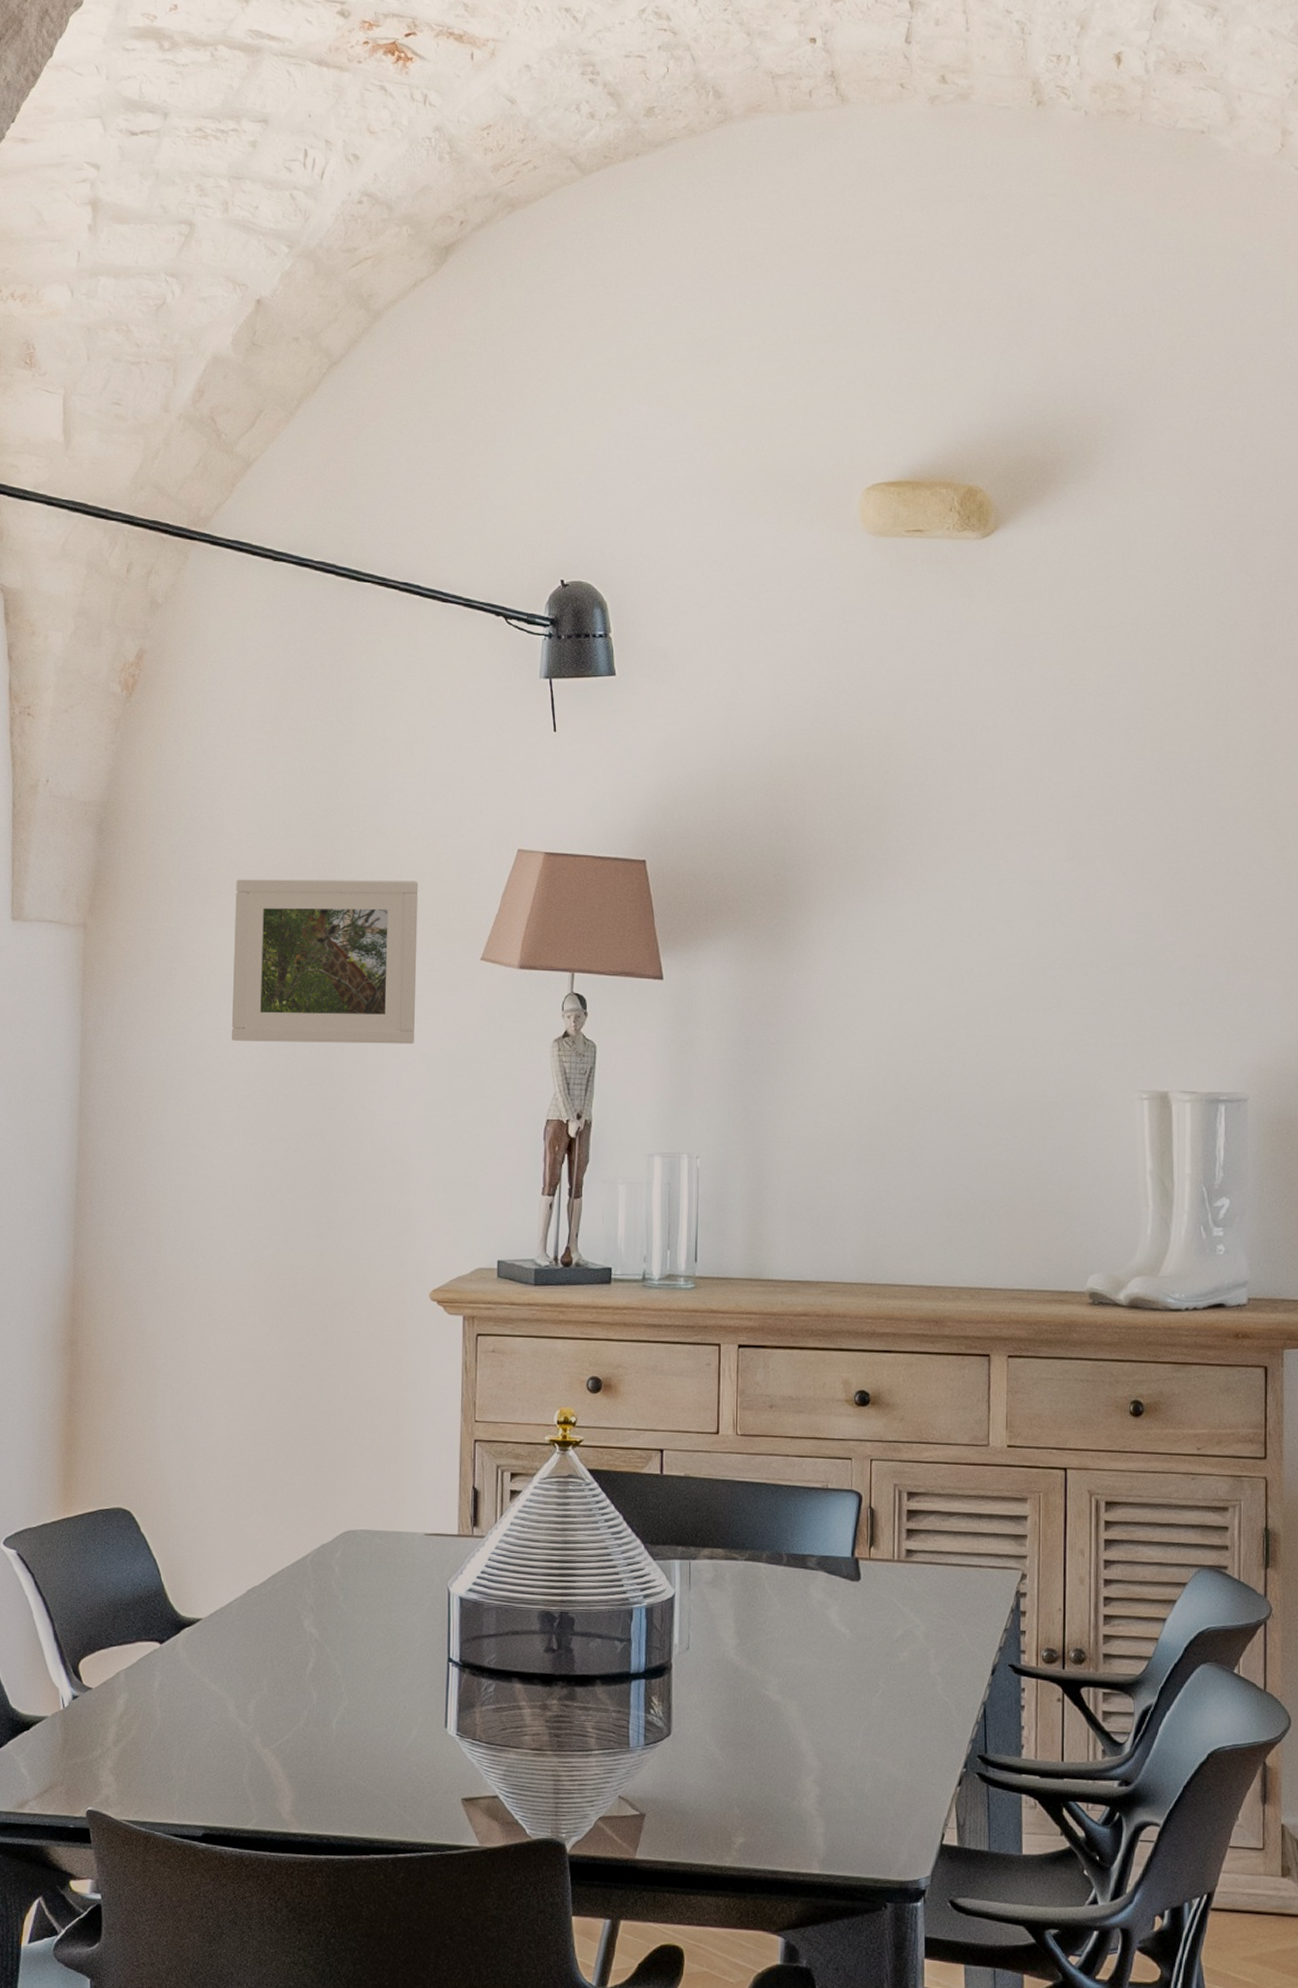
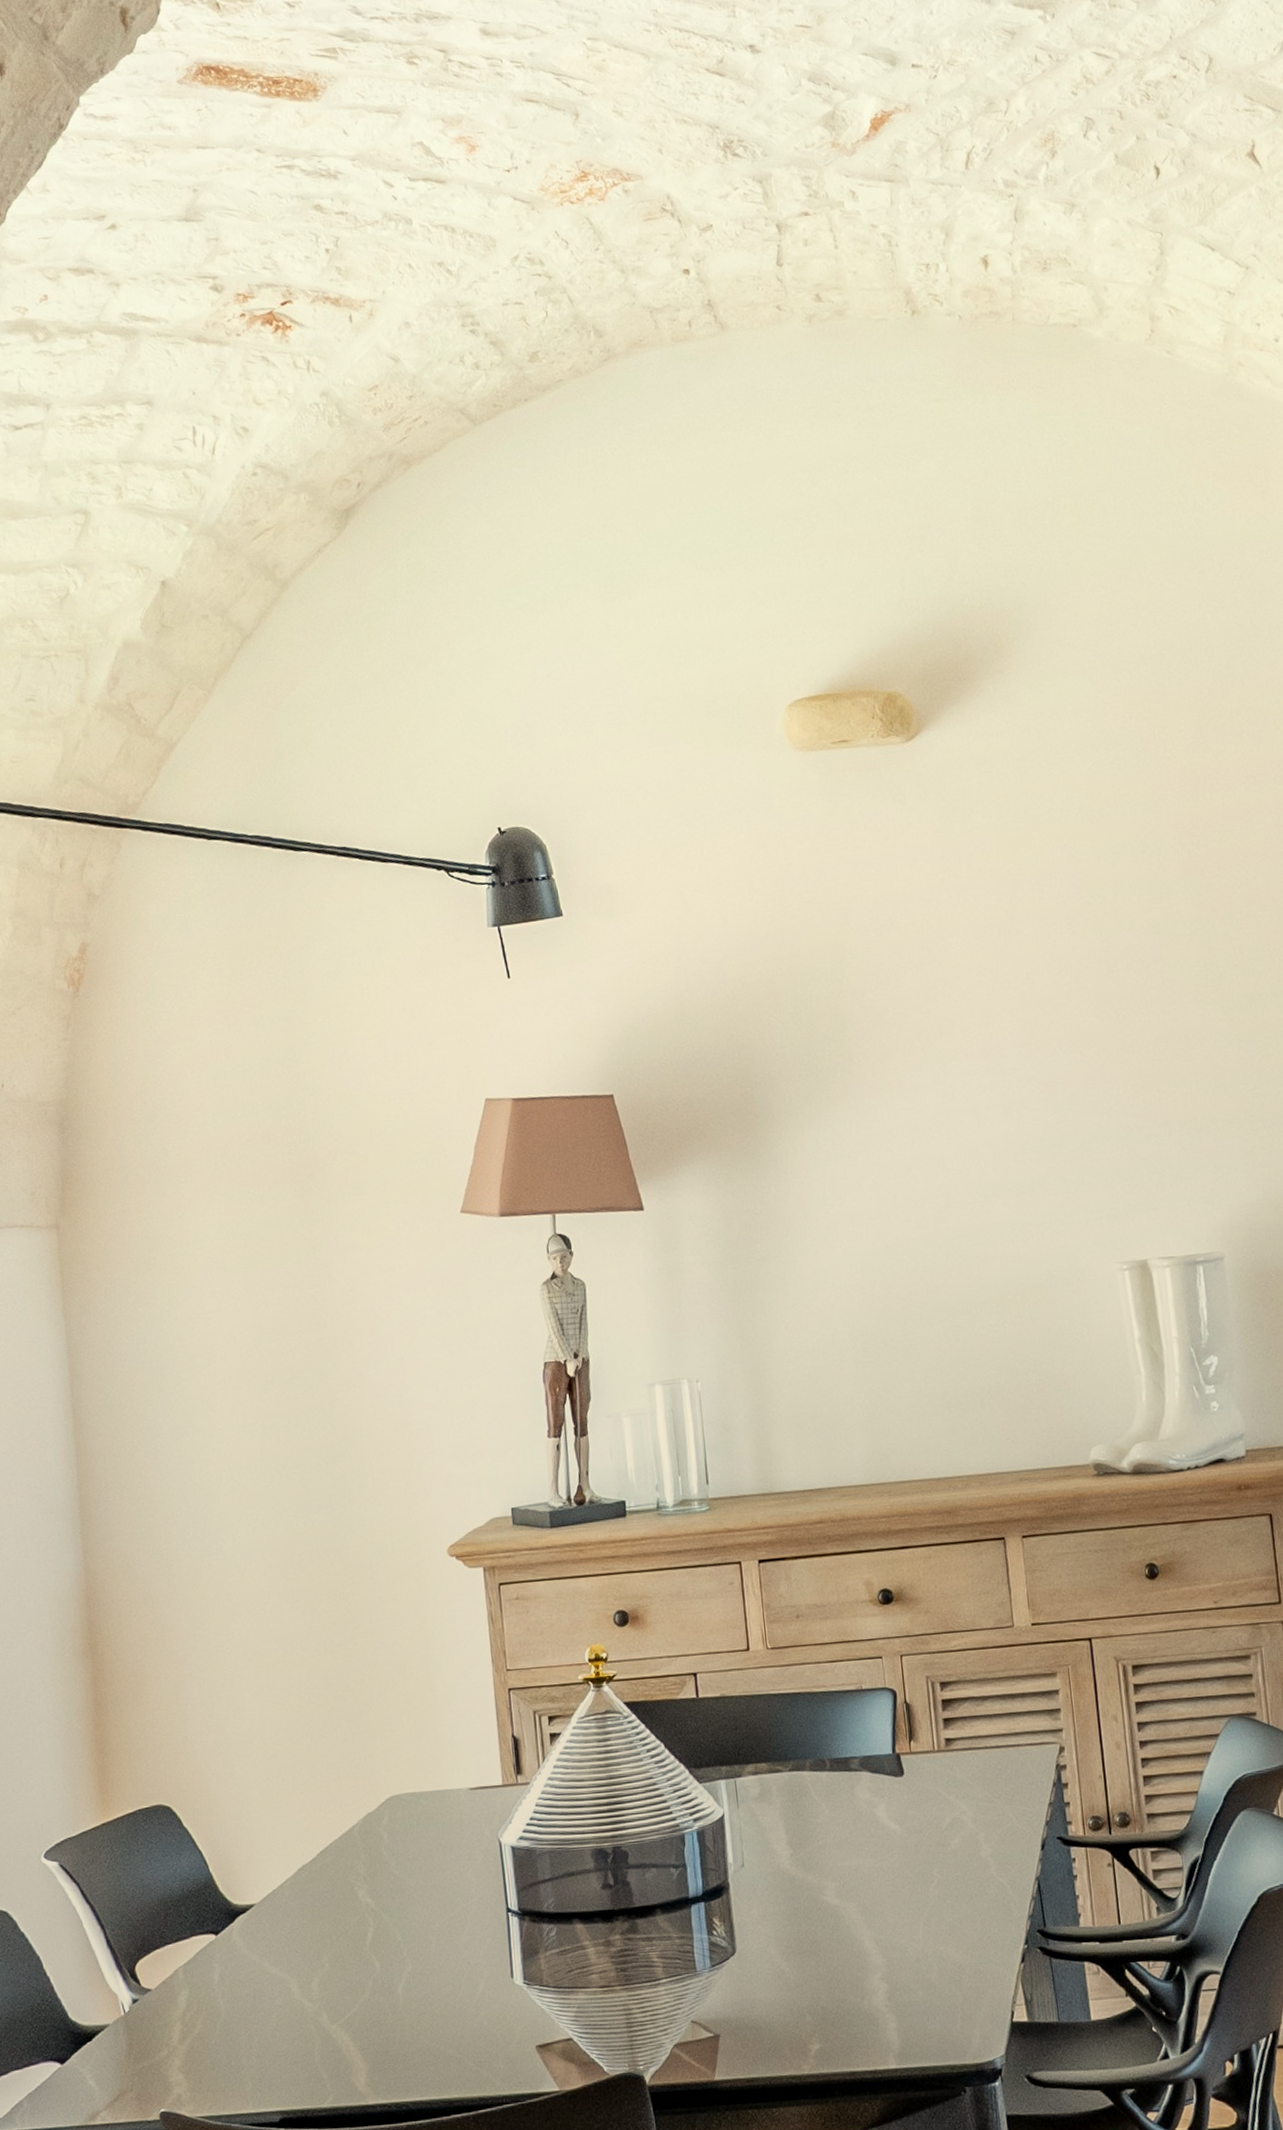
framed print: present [232,879,419,1045] -> none [206,1142,404,1323]

